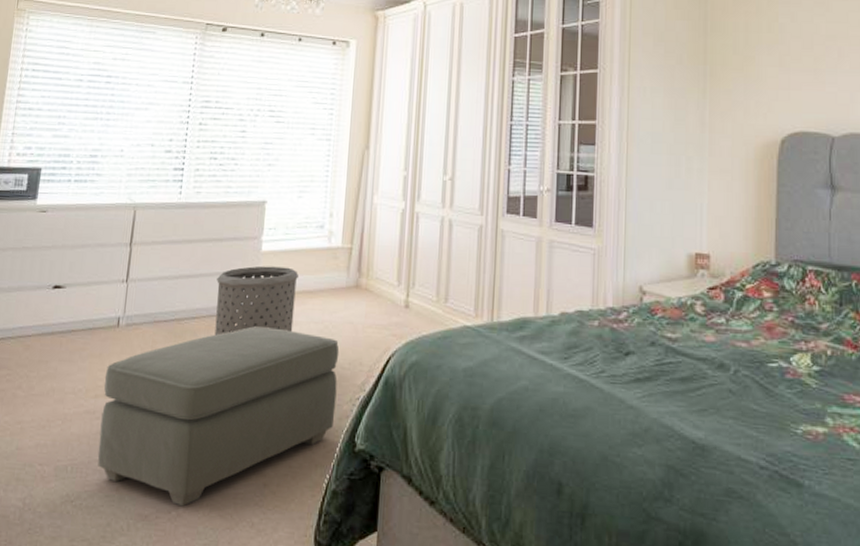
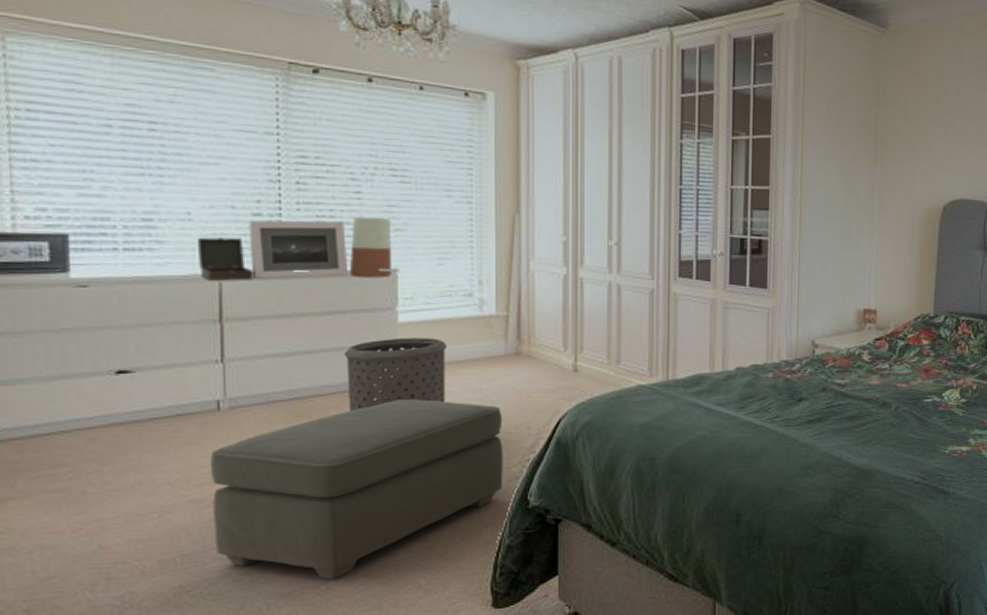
jewelry box: none [122,170,160,210] -> present [196,236,254,282]
picture frame: none [158,156,230,209] -> present [248,220,349,280]
vase: none [229,153,266,209] -> present [349,216,392,278]

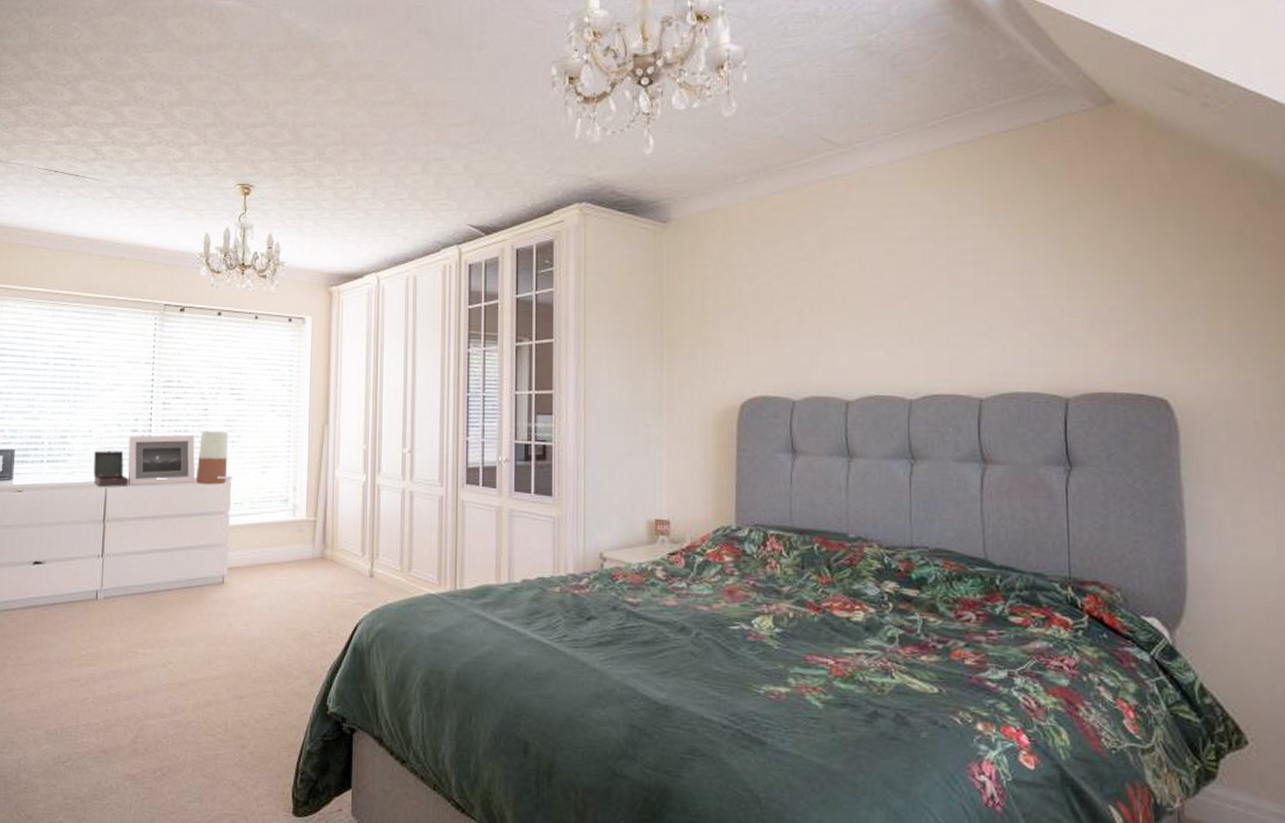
ottoman: present [209,400,503,580] -> none [85,597,308,767]
laundry basket: present [344,337,447,412] -> none [188,539,265,607]

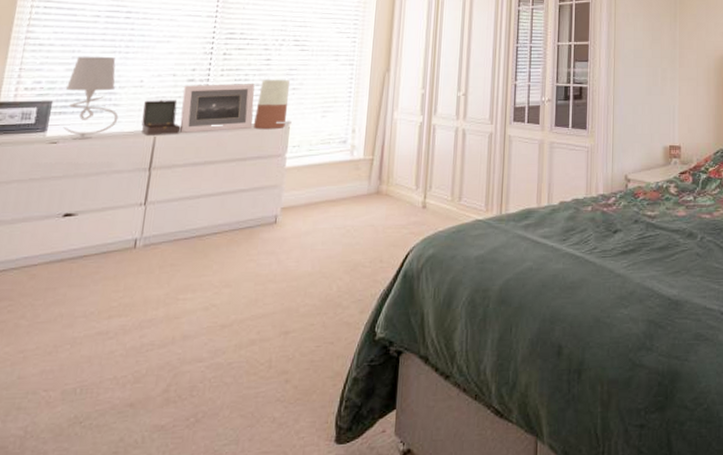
table lamp: none [25,404,73,489] -> present [61,56,119,140]

